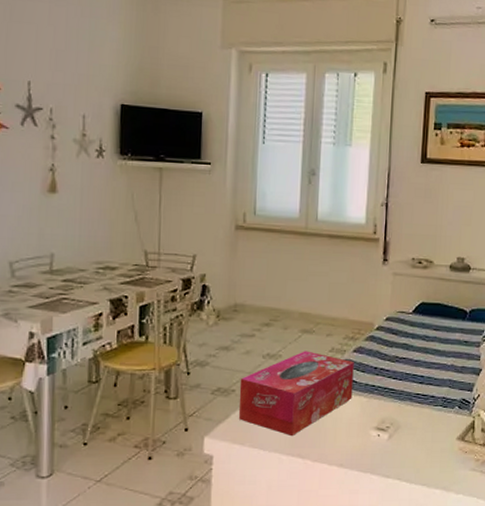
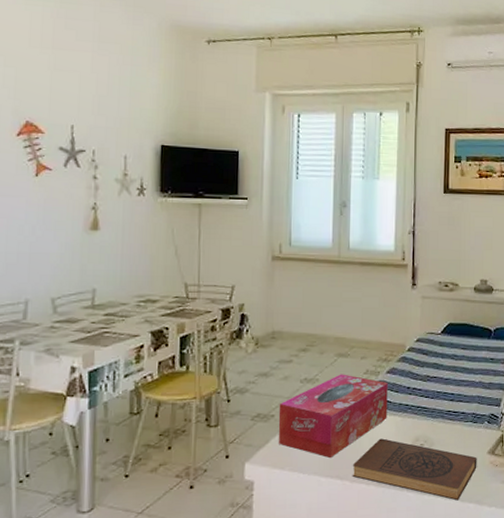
book: none [314,419,446,486] -> present [352,438,477,501]

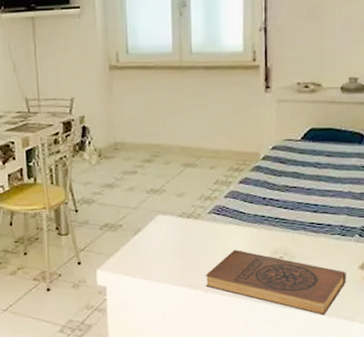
tissue box: present [278,374,388,459] -> none [126,184,241,268]

